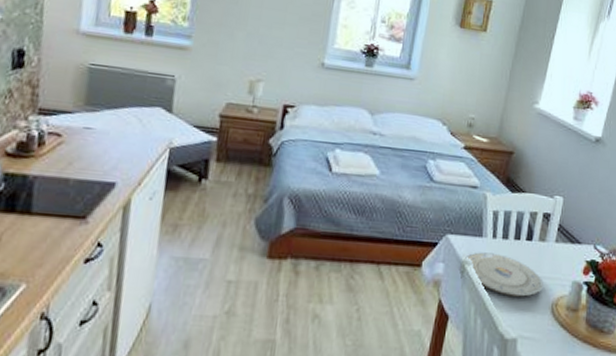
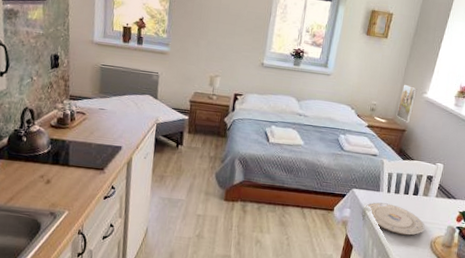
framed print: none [501,91,527,142] -> present [396,84,417,123]

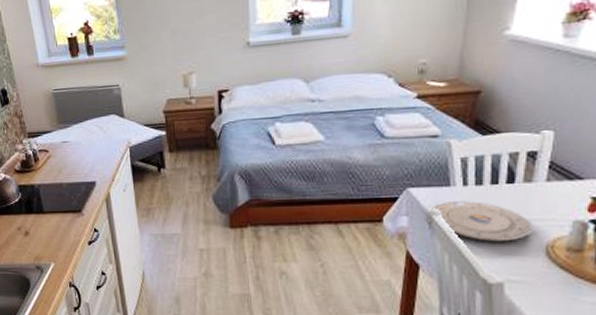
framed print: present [396,84,417,123] -> none [462,22,493,80]

